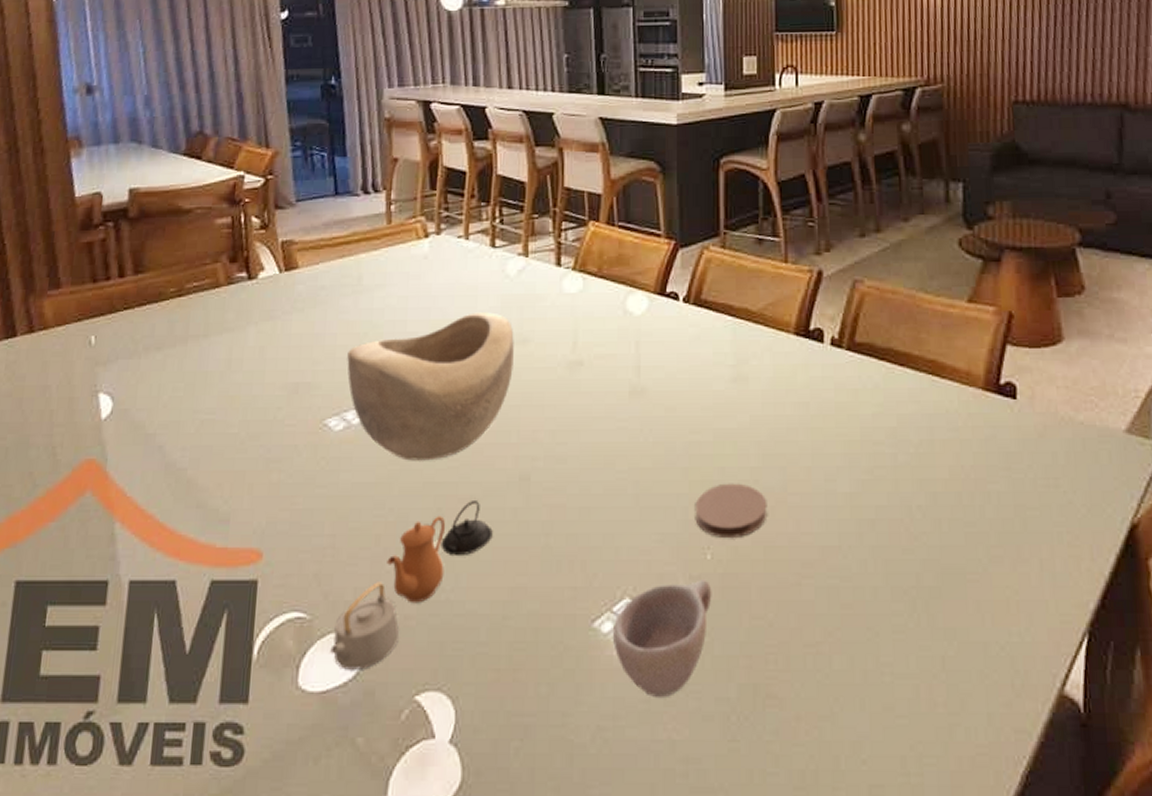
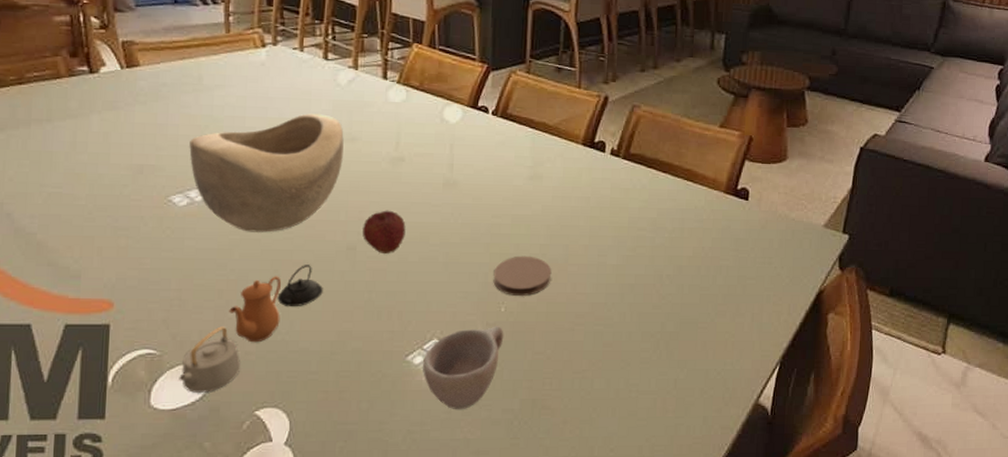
fruit: none [536,428,587,486] -> present [362,210,406,255]

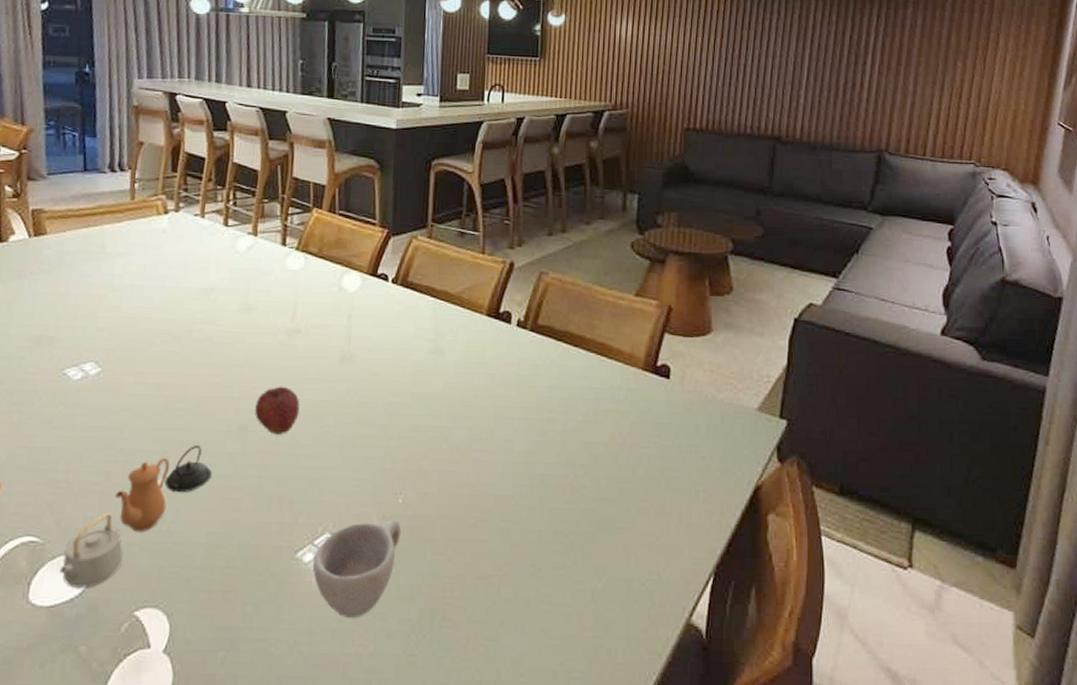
decorative bowl: present [189,113,344,233] -> none [87,282,241,409]
coaster: present [493,255,552,296] -> none [390,439,454,485]

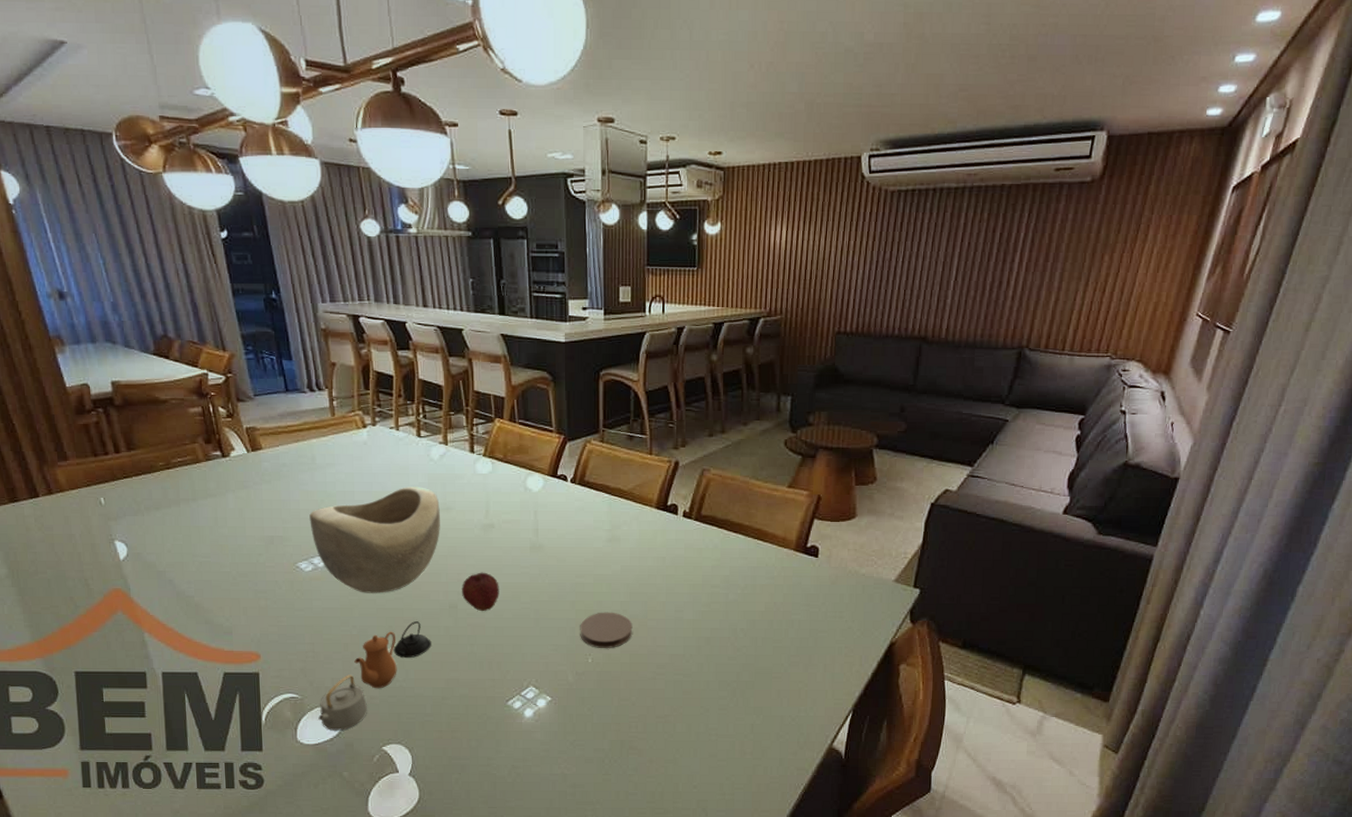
decorative bowl: none [87,282,241,409] -> present [309,487,440,593]
cup: present [312,520,402,619] -> none [521,675,592,749]
coaster: none [390,439,454,485] -> present [580,612,633,648]

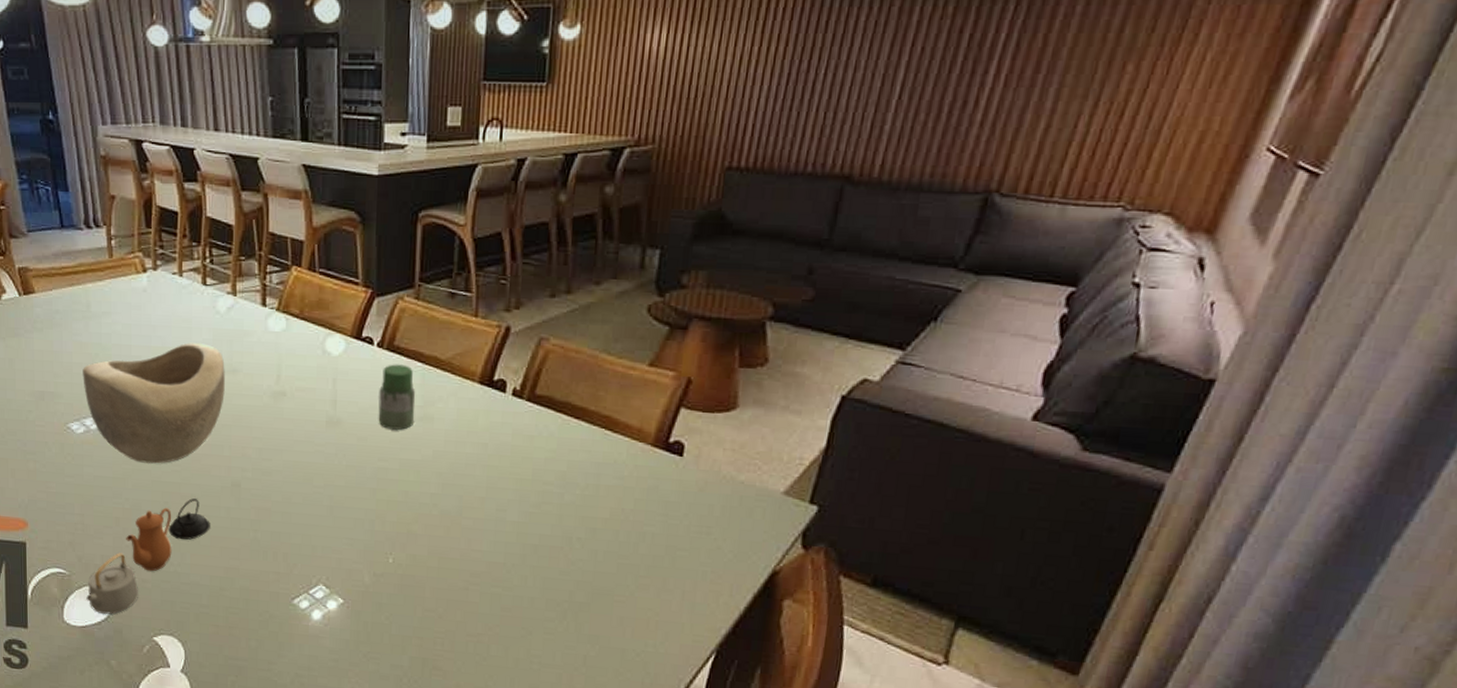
fruit: present [461,572,499,612] -> none [245,447,289,494]
jar: none [574,496,605,550] -> present [378,364,416,430]
coaster: present [580,612,633,648] -> none [380,504,444,548]

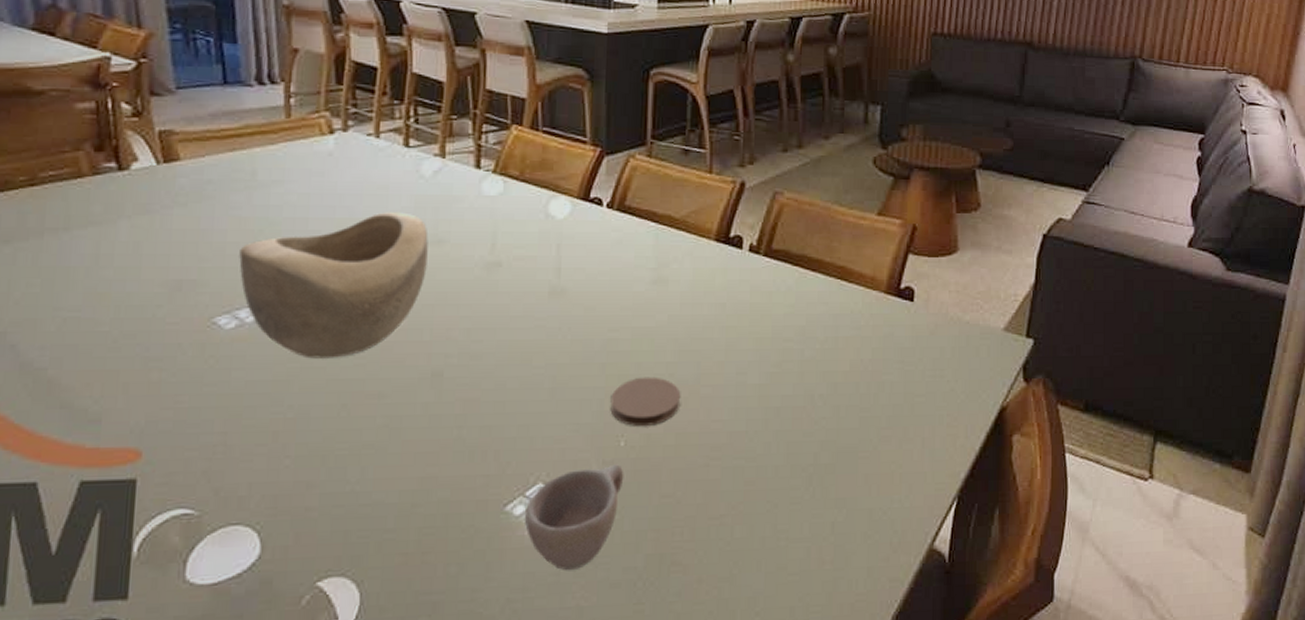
teapot: present [86,498,210,615] -> none [222,396,402,562]
cup: none [308,577,392,660] -> present [524,464,624,571]
jar: present [378,364,416,430] -> none [607,225,649,296]
coaster: none [380,504,444,548] -> present [610,376,681,426]

